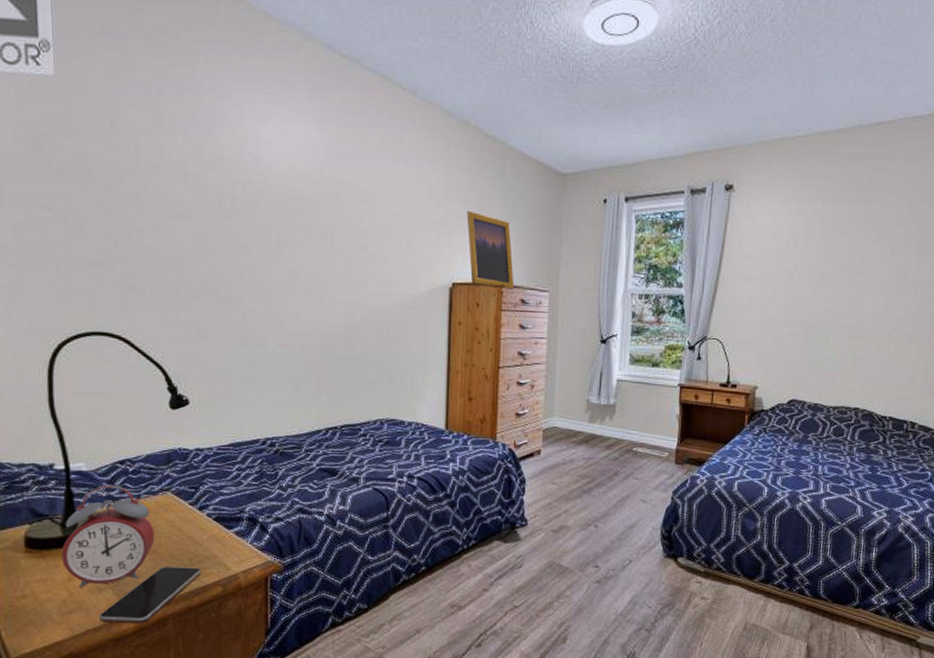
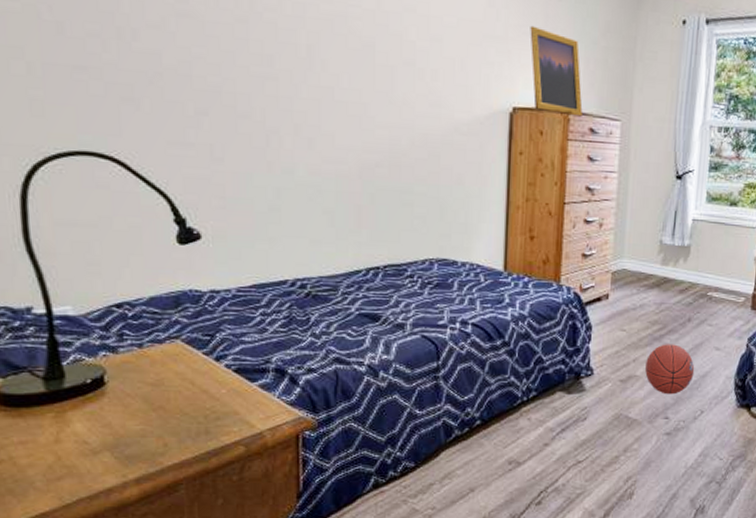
alarm clock: present [62,484,155,588] -> none [45,331,162,451]
mobile phone: present [98,567,202,623] -> none [94,425,221,489]
basketball: none [576,496,623,544] -> present [645,344,695,395]

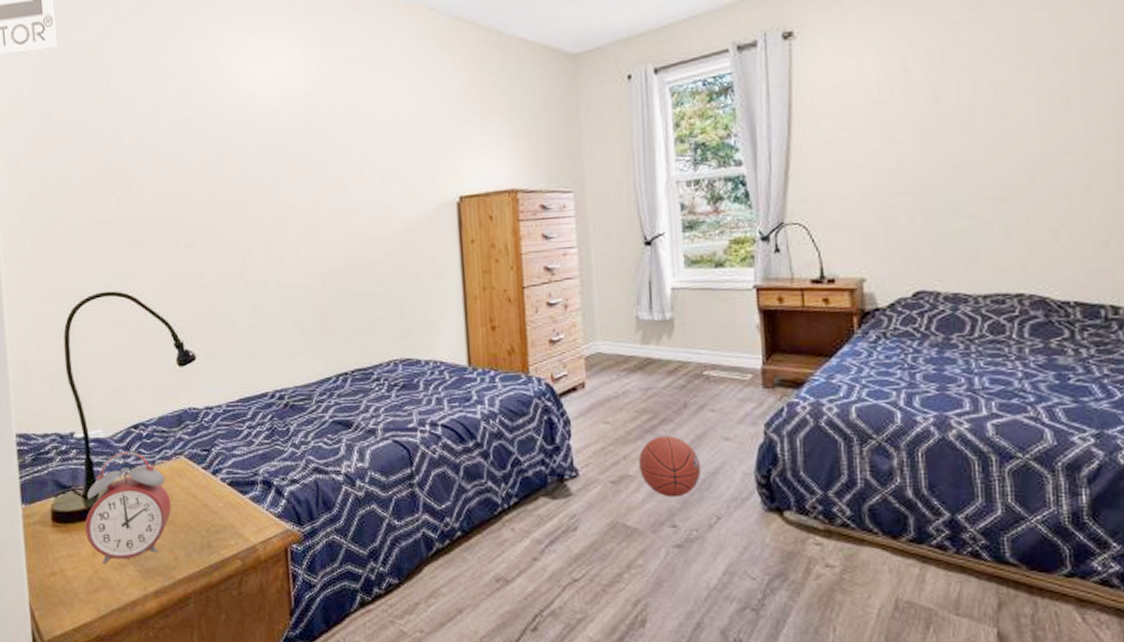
alarm clock: none [45,331,162,451] -> present [85,451,172,564]
picture frame: present [530,25,583,117] -> none [468,113,531,196]

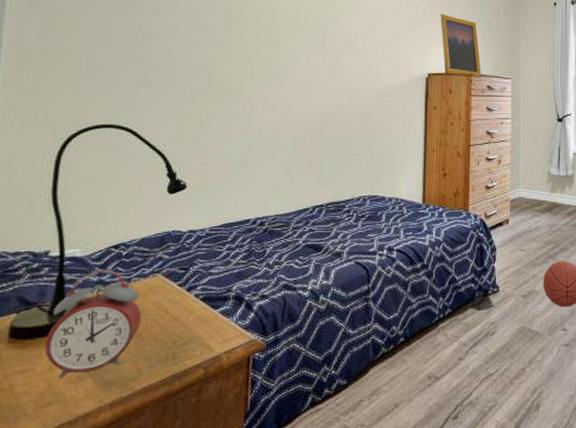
picture frame: none [468,113,531,196] -> present [440,13,482,78]

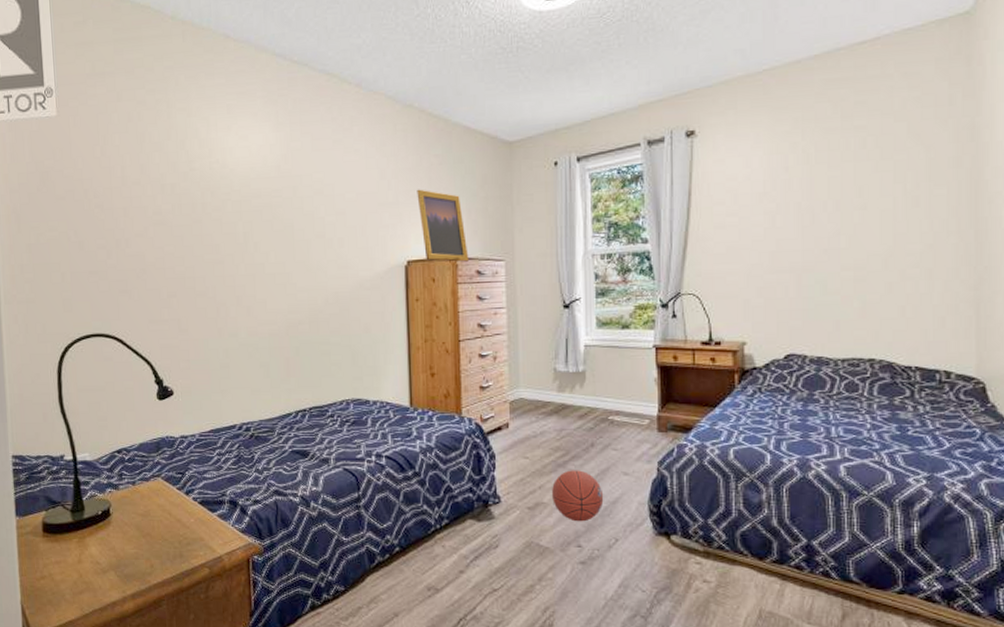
alarm clock: present [45,269,142,378] -> none [72,472,149,570]

